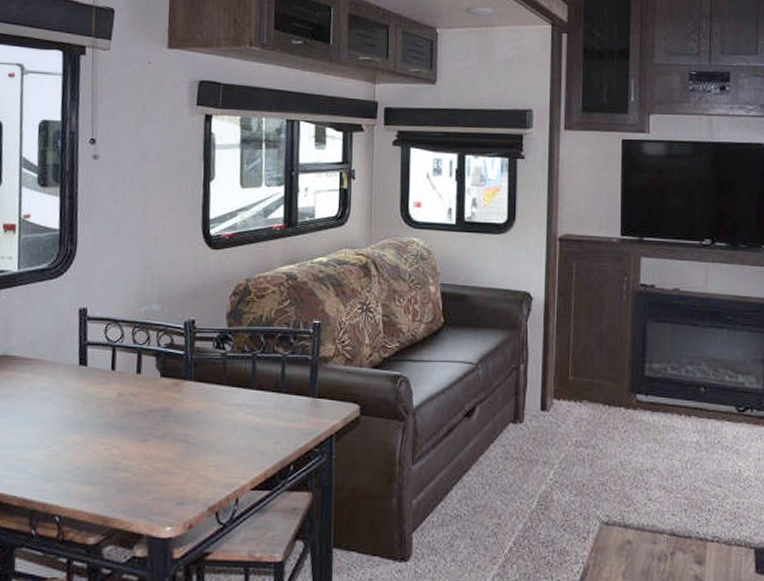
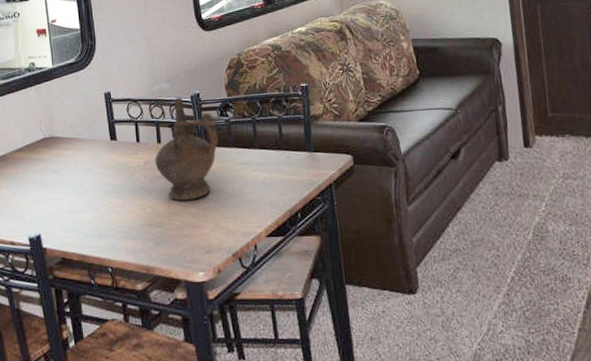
ceremonial vessel: none [130,322,211,443] -> present [155,97,219,201]

